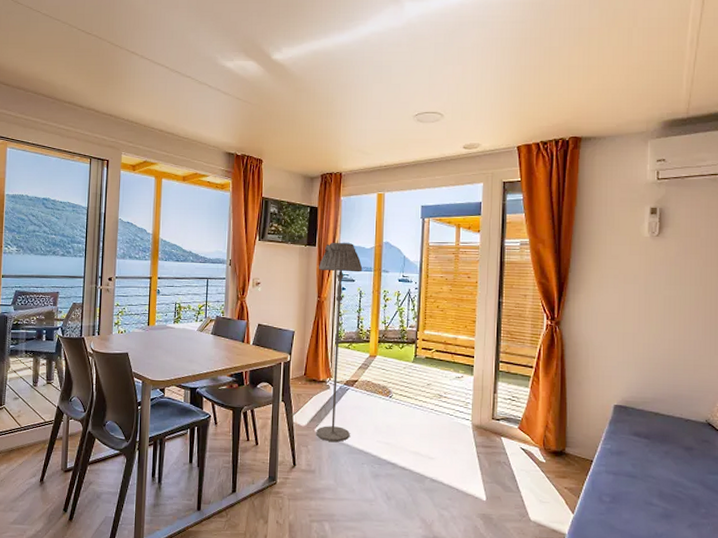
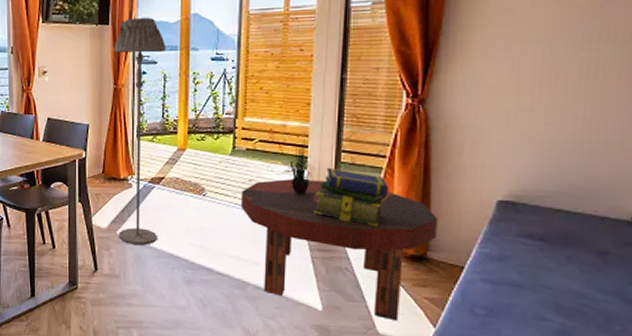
coffee table: none [420,384,572,509] -> present [240,179,438,321]
potted plant: none [456,350,480,398] -> present [284,139,315,195]
stack of books: none [479,375,536,426] -> present [314,167,389,226]

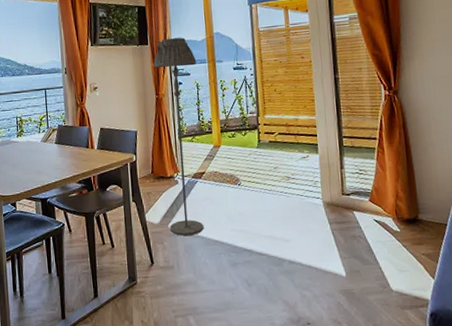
coffee table: present [240,179,438,321] -> none [269,162,423,278]
potted plant: present [284,139,315,195] -> none [301,129,325,176]
stack of books: present [314,167,389,226] -> none [328,151,383,197]

